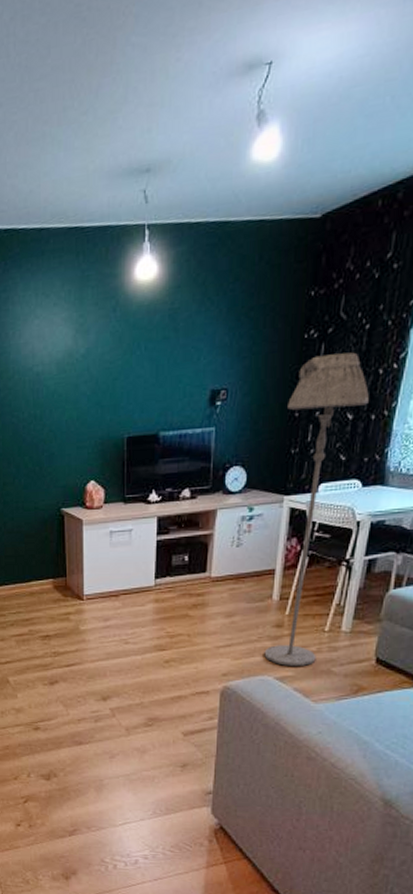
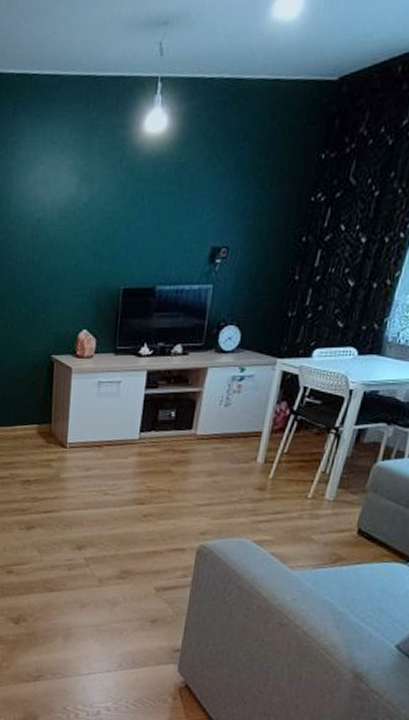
floor lamp: present [264,352,369,667] -> none [244,218,373,532]

